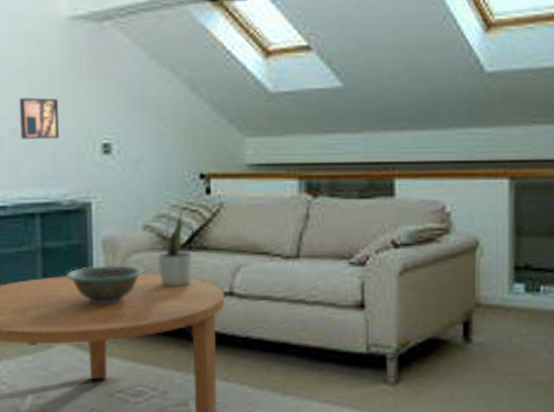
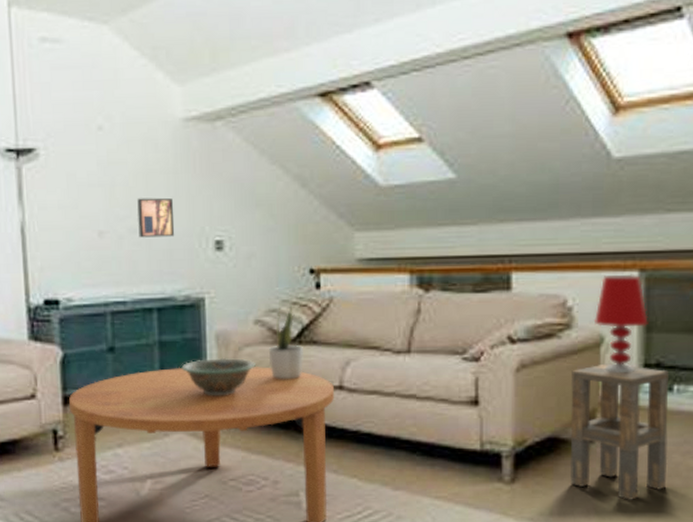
side table: none [449,266,537,397] -> present [569,363,670,500]
table lamp: none [470,181,518,275] -> present [595,274,648,372]

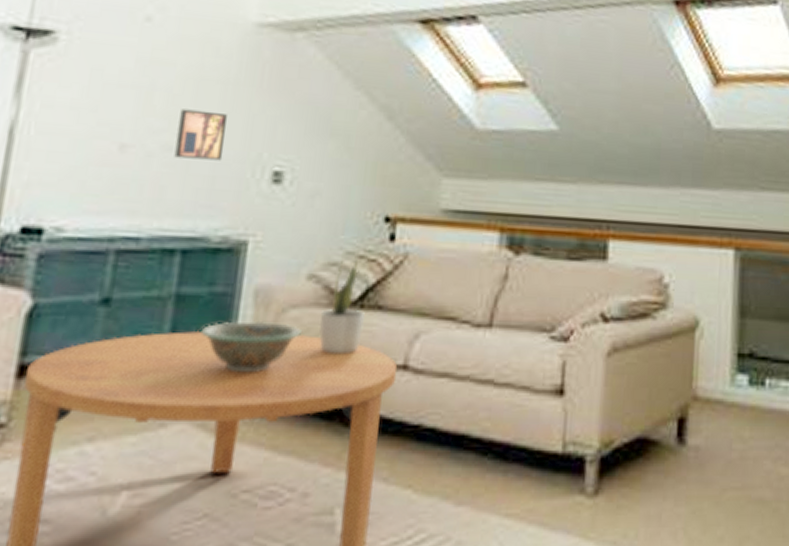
side table: present [569,363,670,500] -> none [659,351,762,517]
table lamp: present [595,274,648,372] -> none [690,252,743,362]

